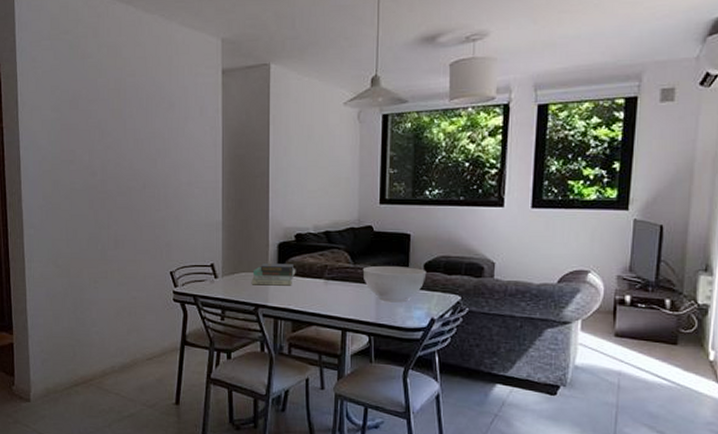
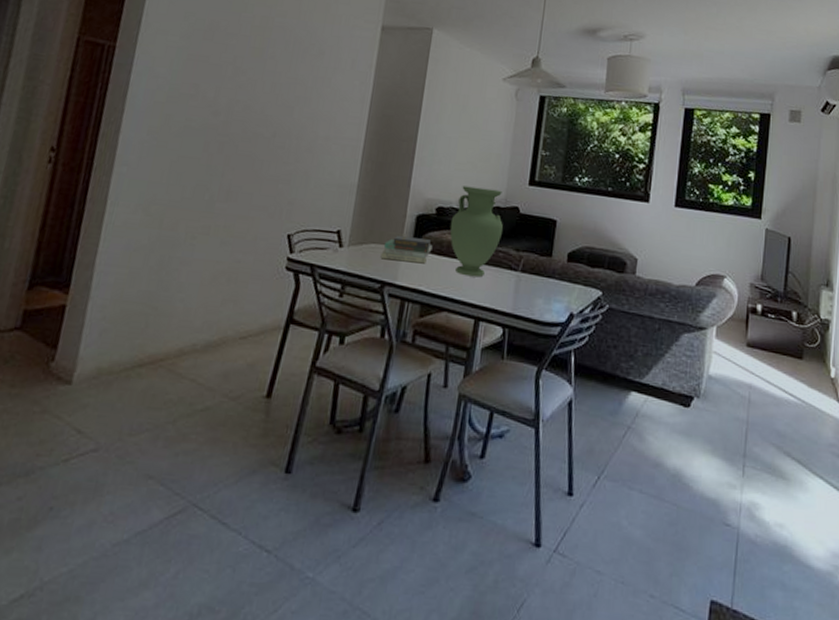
vase: none [309,212,359,294] -> present [450,185,503,278]
bowl: present [362,265,427,303] -> none [503,250,570,294]

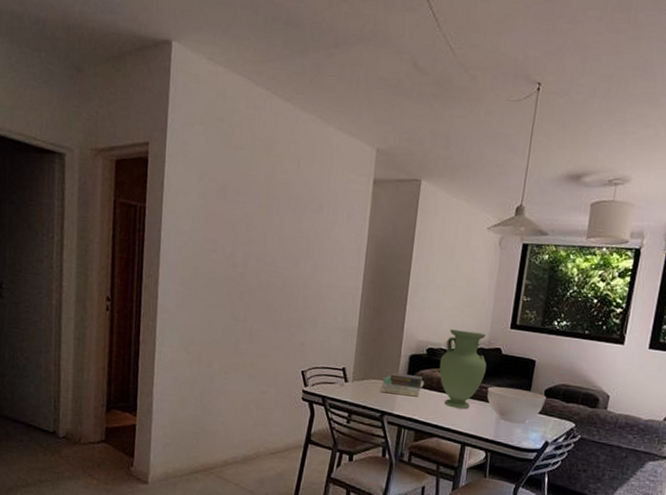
bowl: none [503,250,570,294] -> present [486,386,547,424]

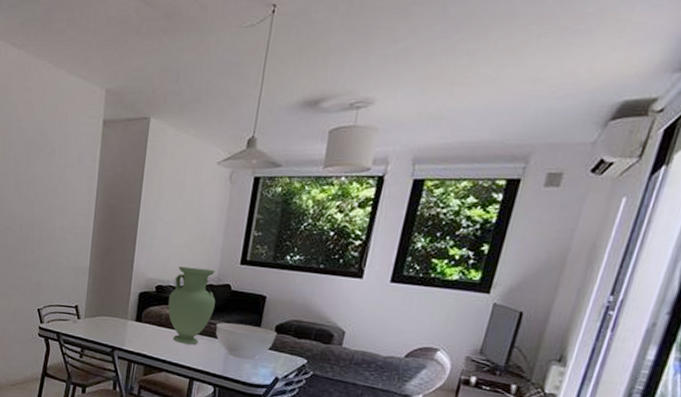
books: present [380,373,425,397] -> none [110,310,154,333]

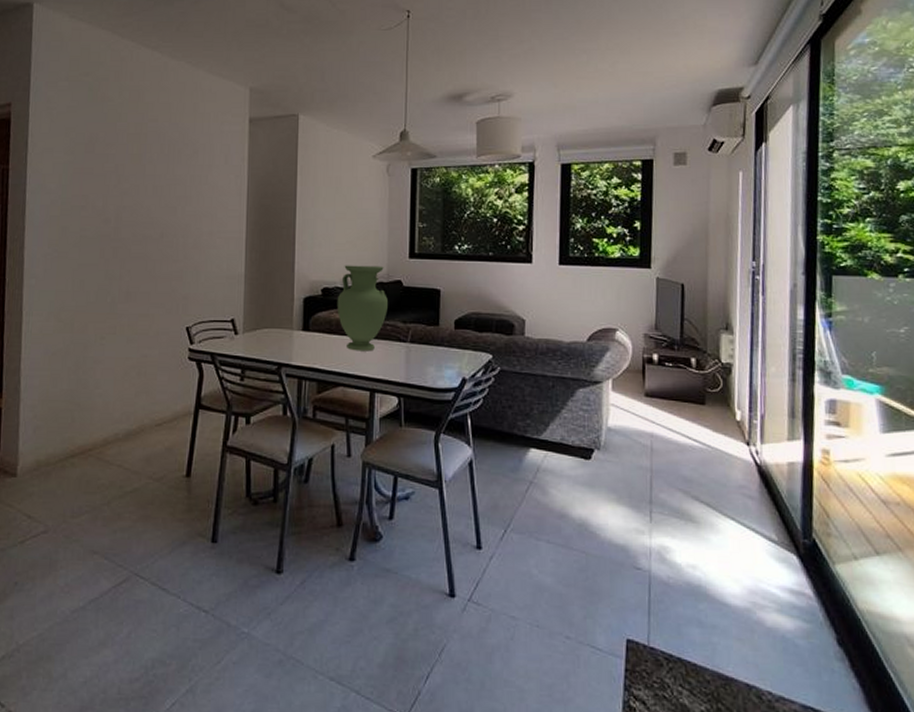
bowl: present [215,322,277,360] -> none [391,322,457,362]

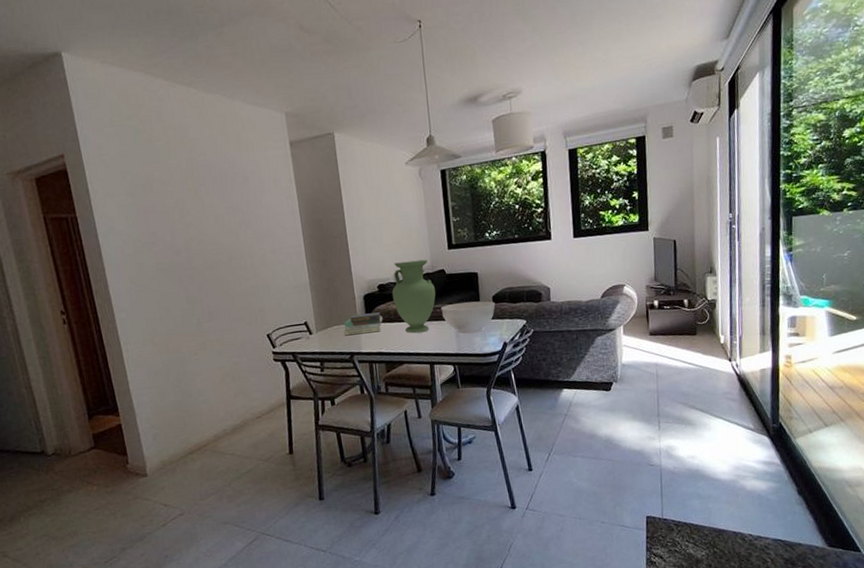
books: none [274,319,322,343] -> present [343,312,383,336]
bowl: none [391,322,457,362] -> present [441,301,496,335]

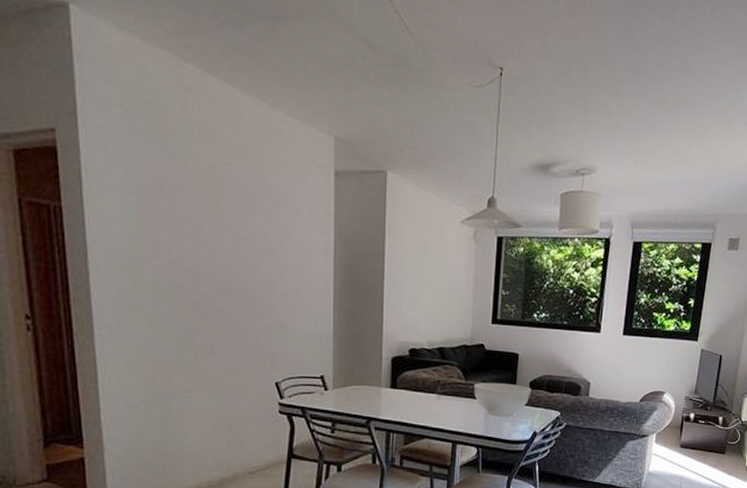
books: present [343,312,383,336] -> none [363,377,409,400]
vase: present [392,259,436,334] -> none [423,328,471,408]

